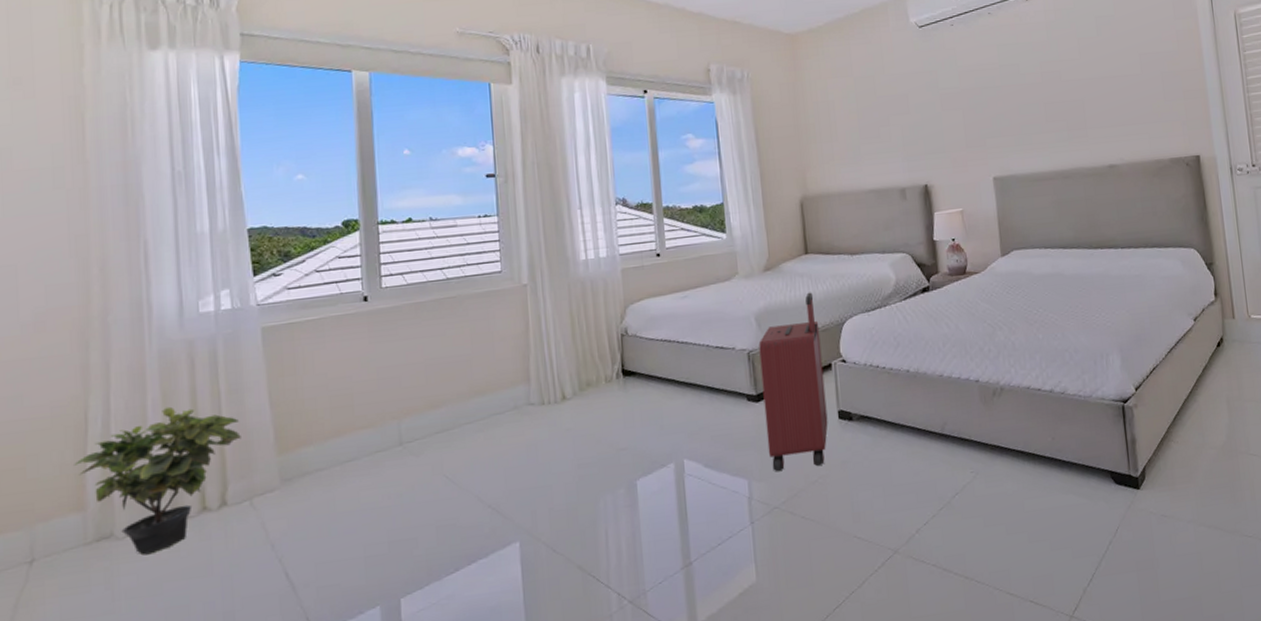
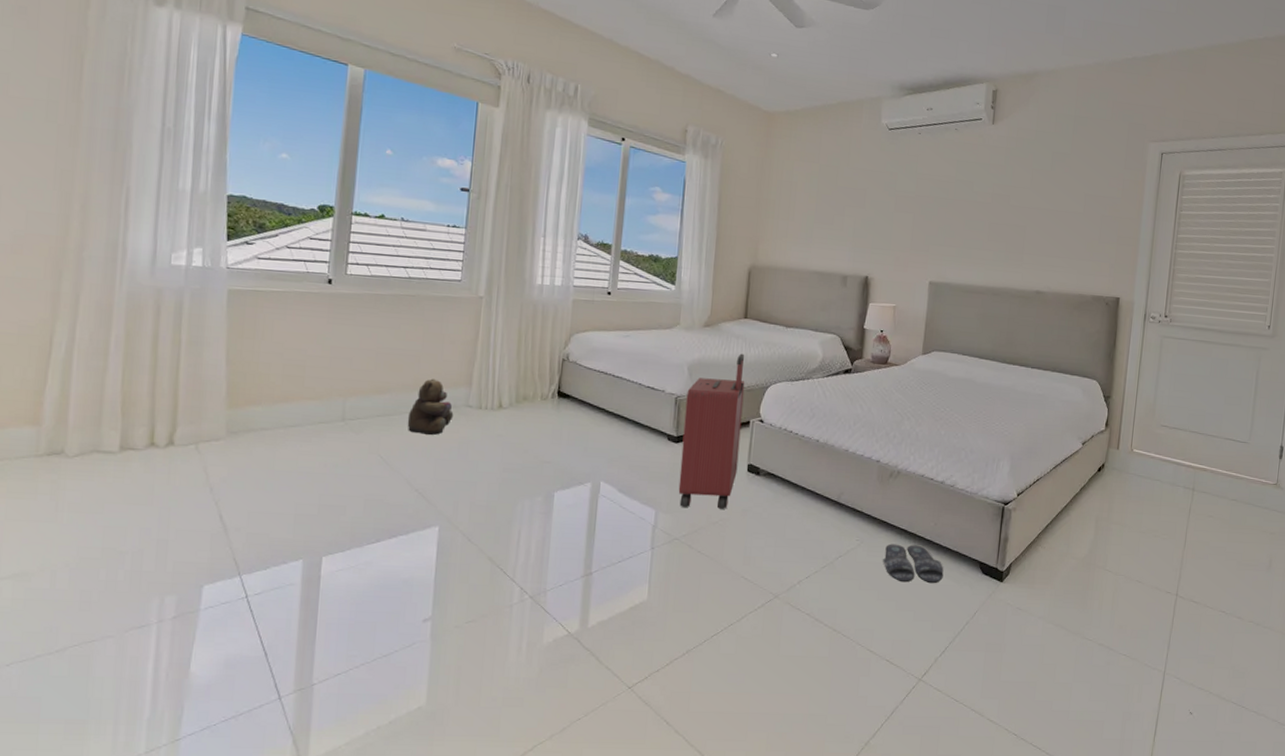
potted plant: present [74,406,241,555] -> none [34,345,195,476]
teddy bear: none [468,381,516,444] -> present [407,378,454,435]
slippers: none [1003,465,1074,509] -> present [882,543,944,583]

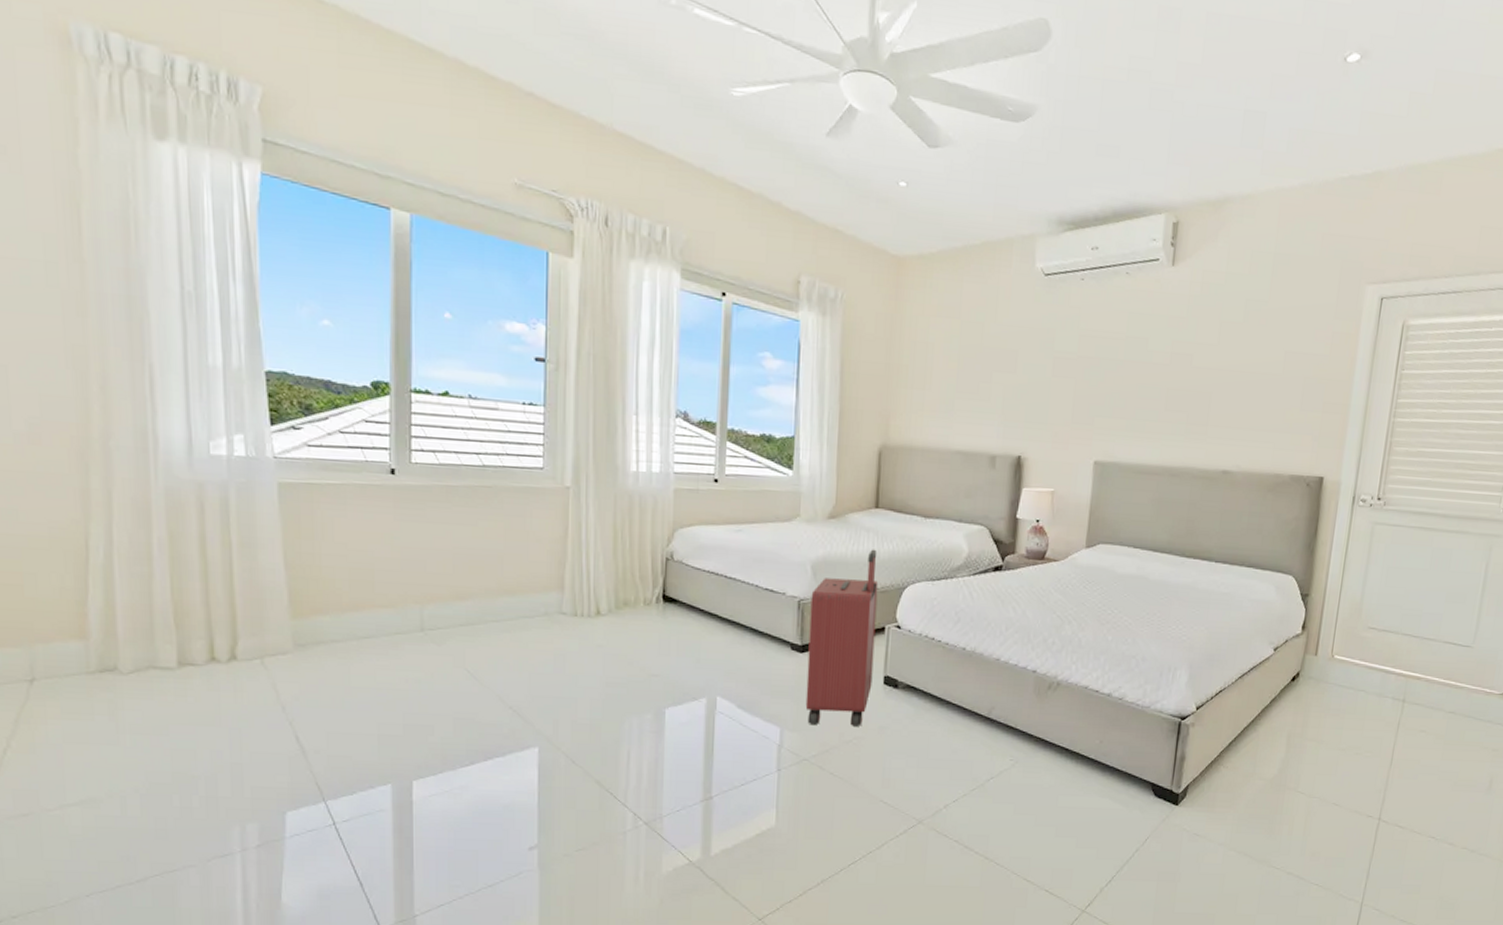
teddy bear: present [407,378,454,435] -> none [494,582,546,646]
slippers: present [882,543,944,583] -> none [1039,763,1111,807]

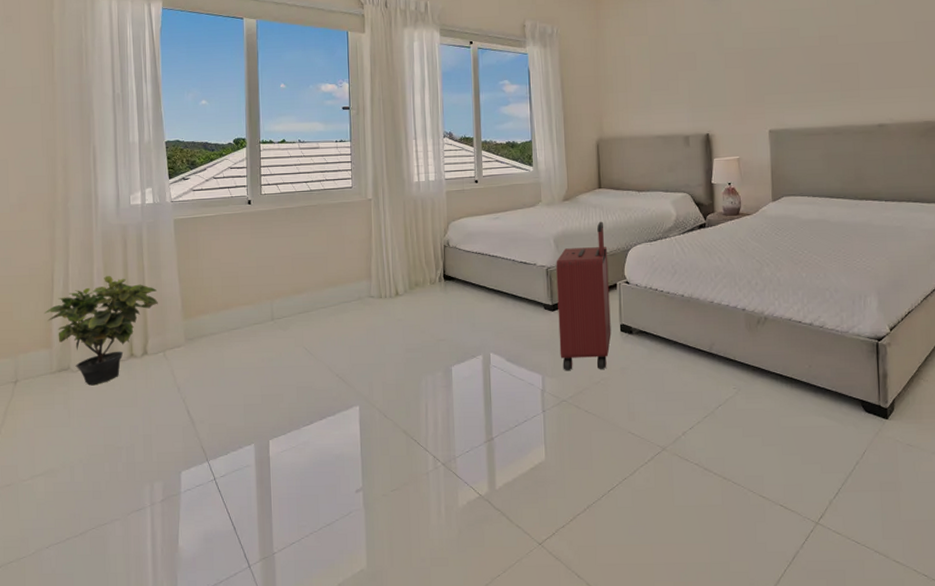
potted plant: none [75,548,253,695] -> present [44,275,158,386]

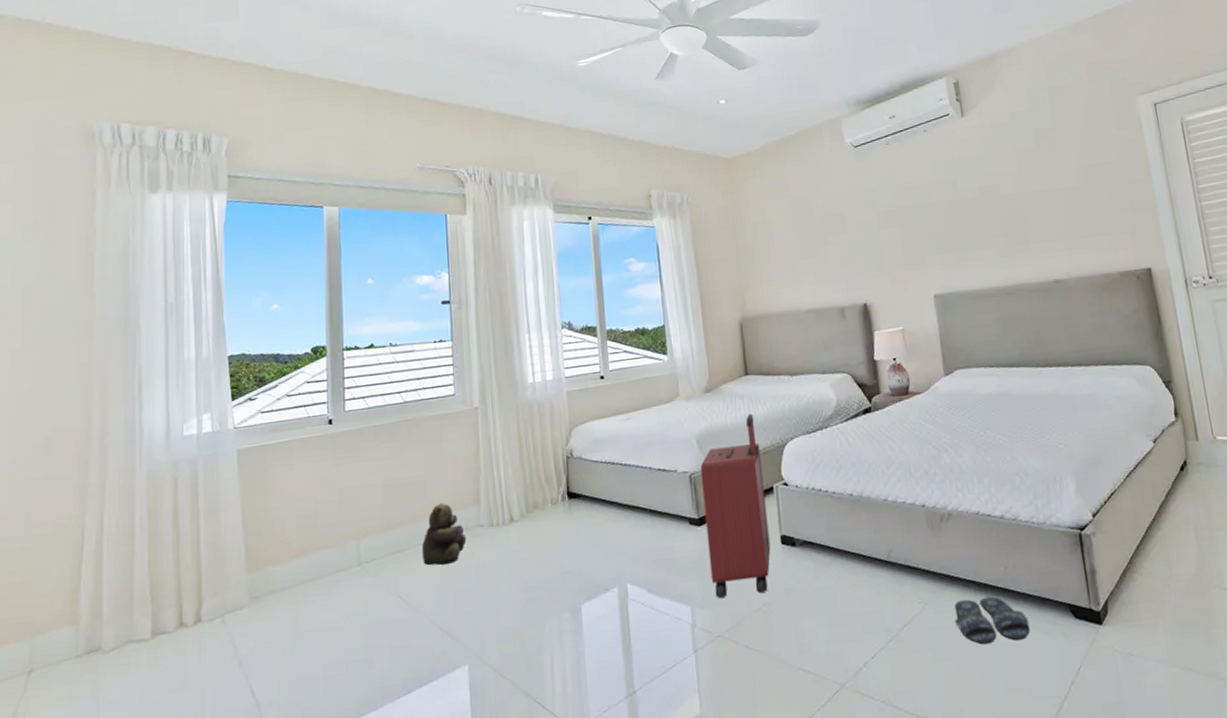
potted plant: present [44,275,158,386] -> none [70,525,216,669]
teddy bear: none [323,275,360,325] -> present [421,503,467,565]
slippers: none [761,388,826,426] -> present [954,596,1030,644]

